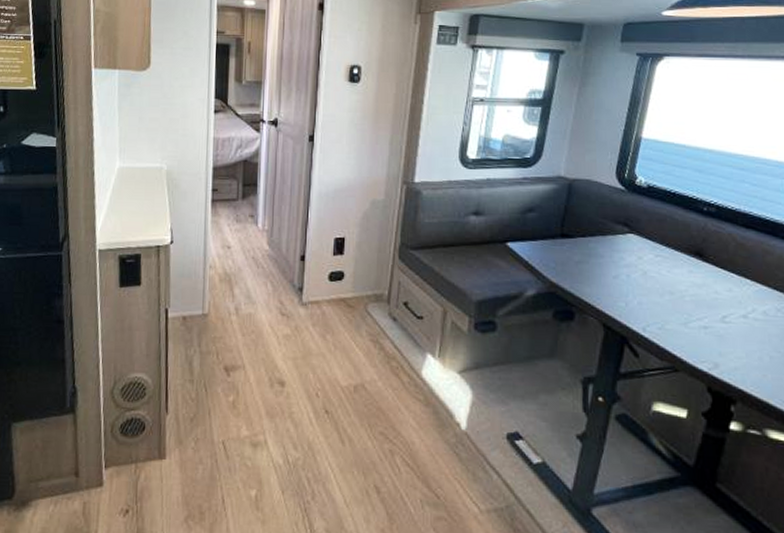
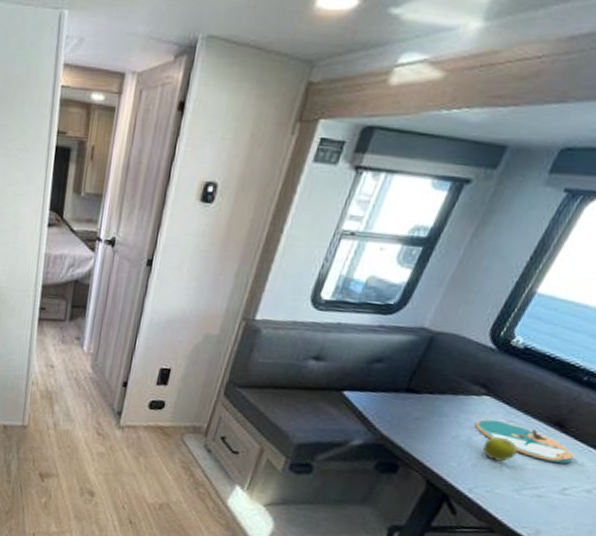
plate: none [629,256,722,291] -> present [475,419,575,464]
fruit: none [641,271,672,298] -> present [482,436,518,463]

